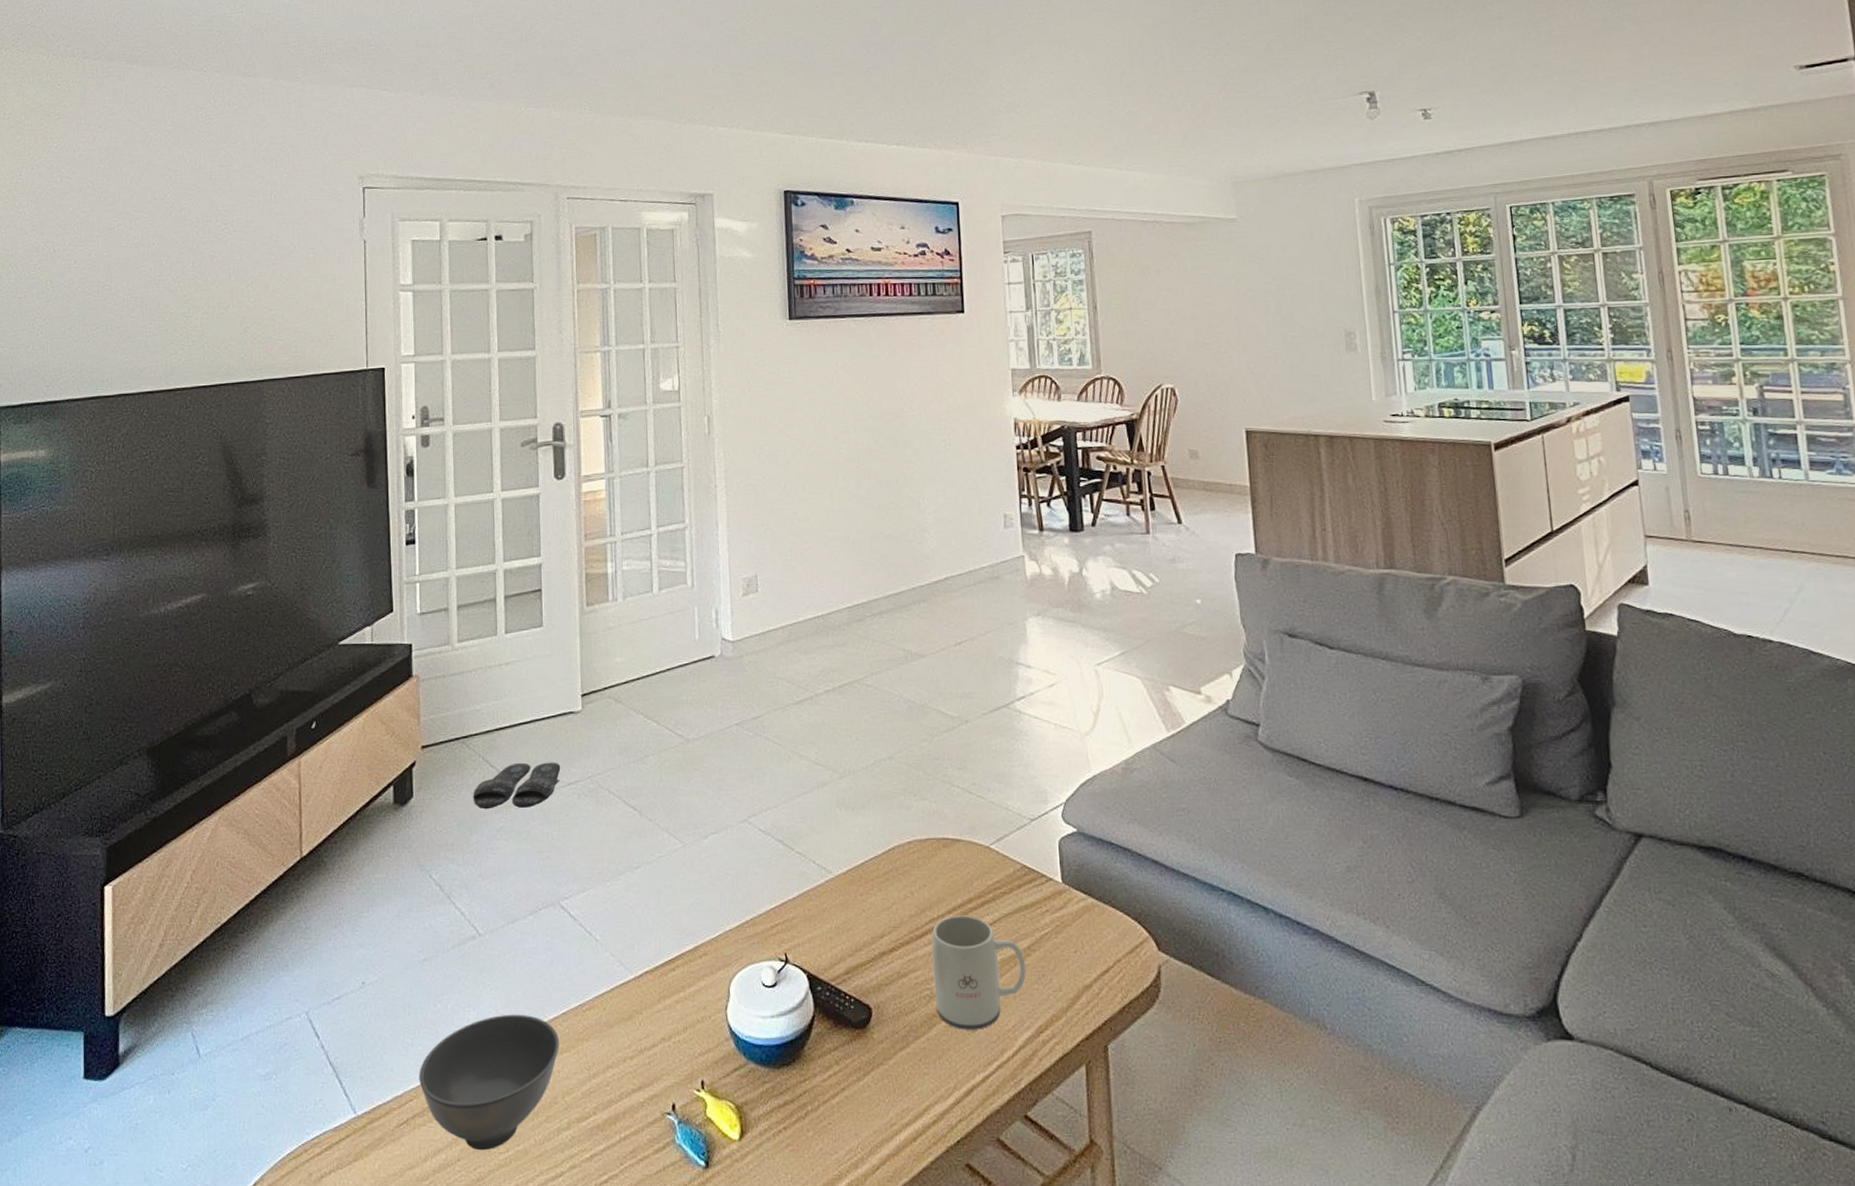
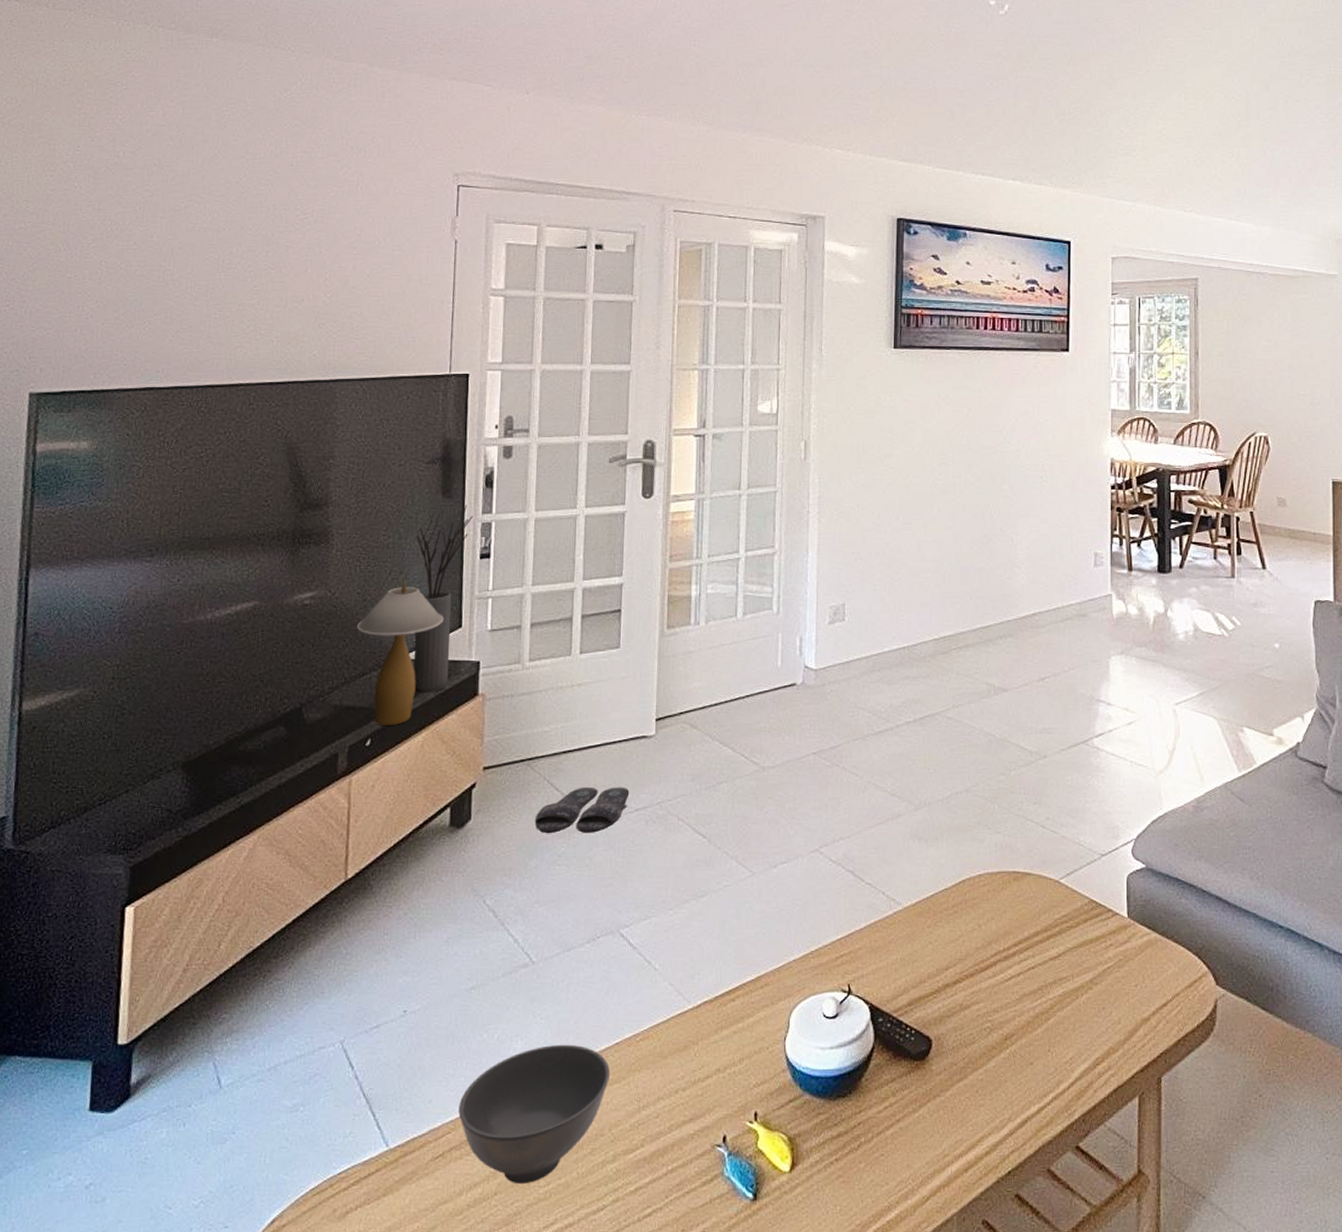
table lamp: none [296,567,376,708] -> present [356,578,444,725]
vase: none [346,494,397,677] -> present [413,505,473,694]
mug: present [931,914,1027,1030] -> none [994,947,1087,1062]

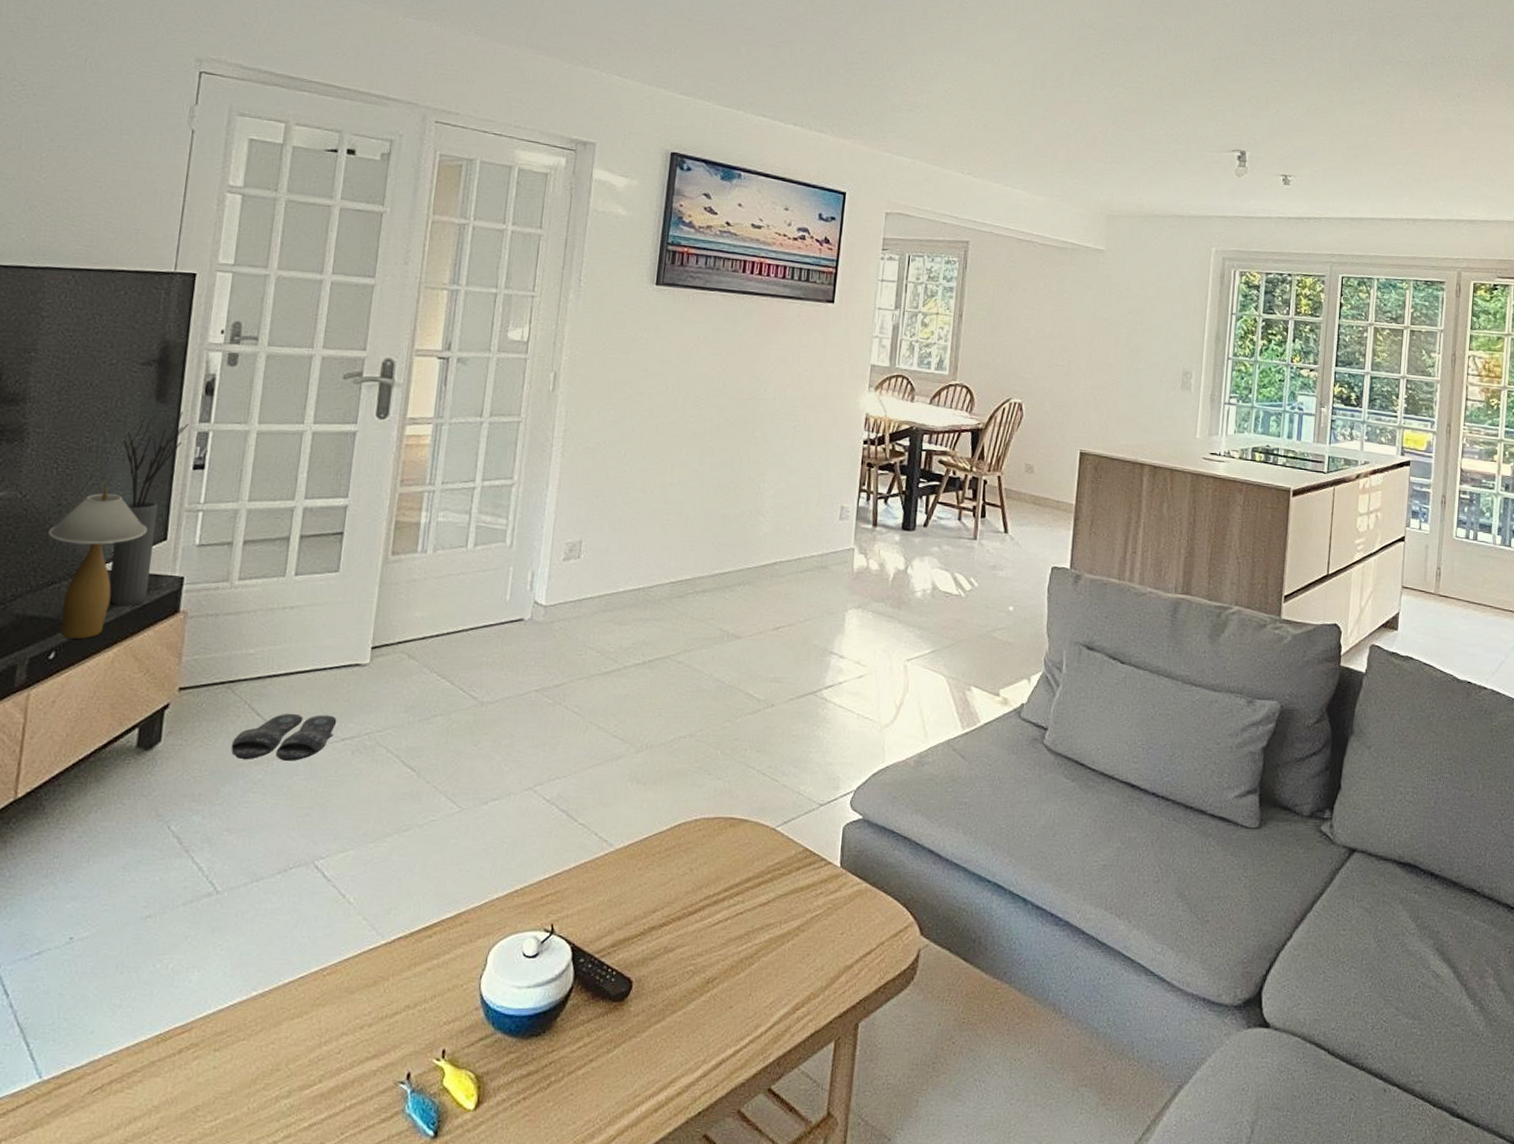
bowl: present [458,1044,611,1185] -> none [122,976,293,1119]

